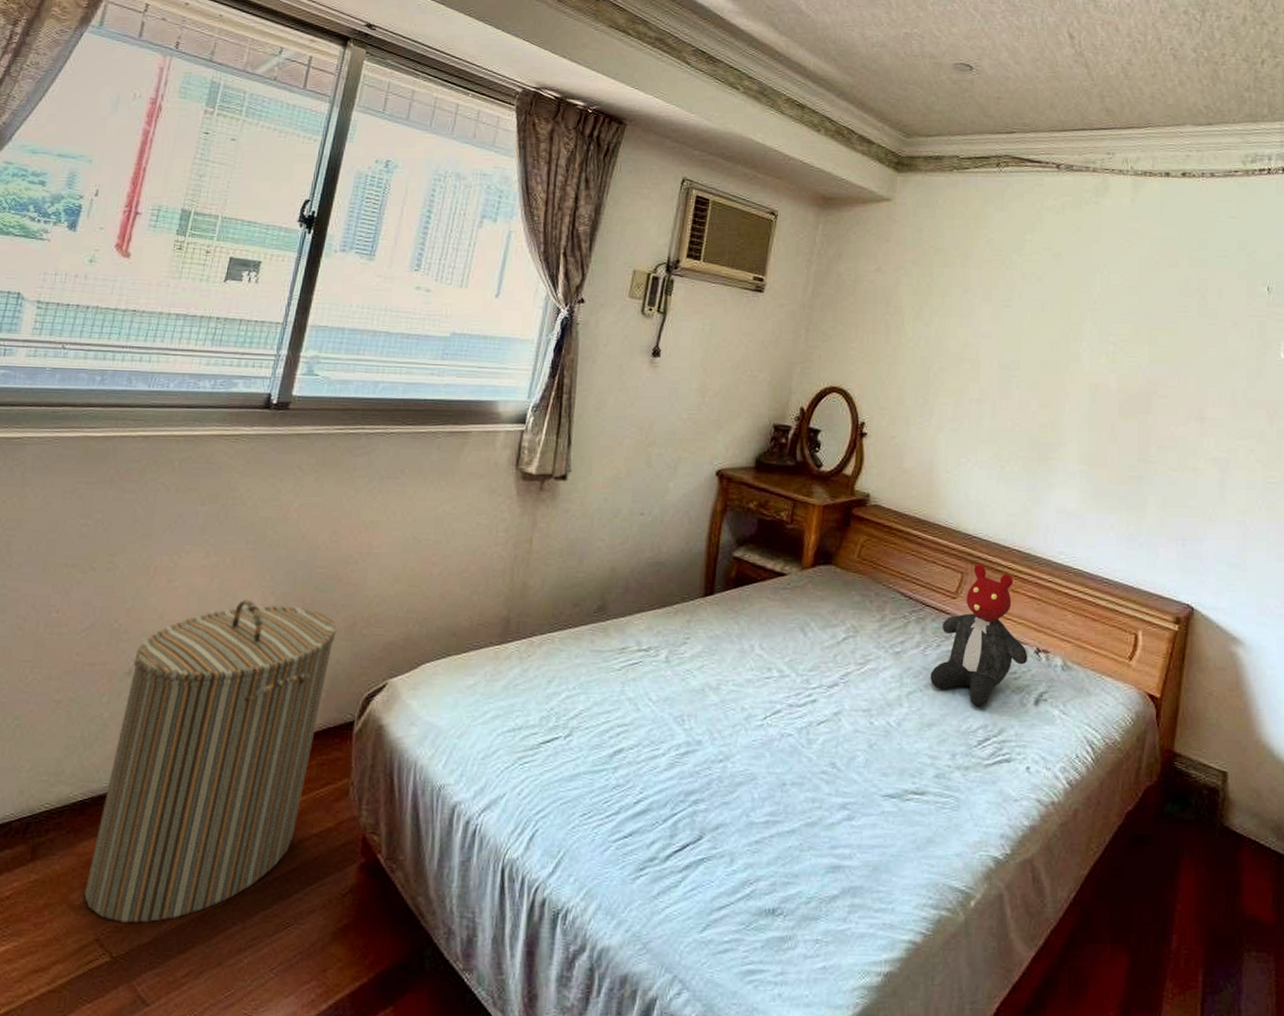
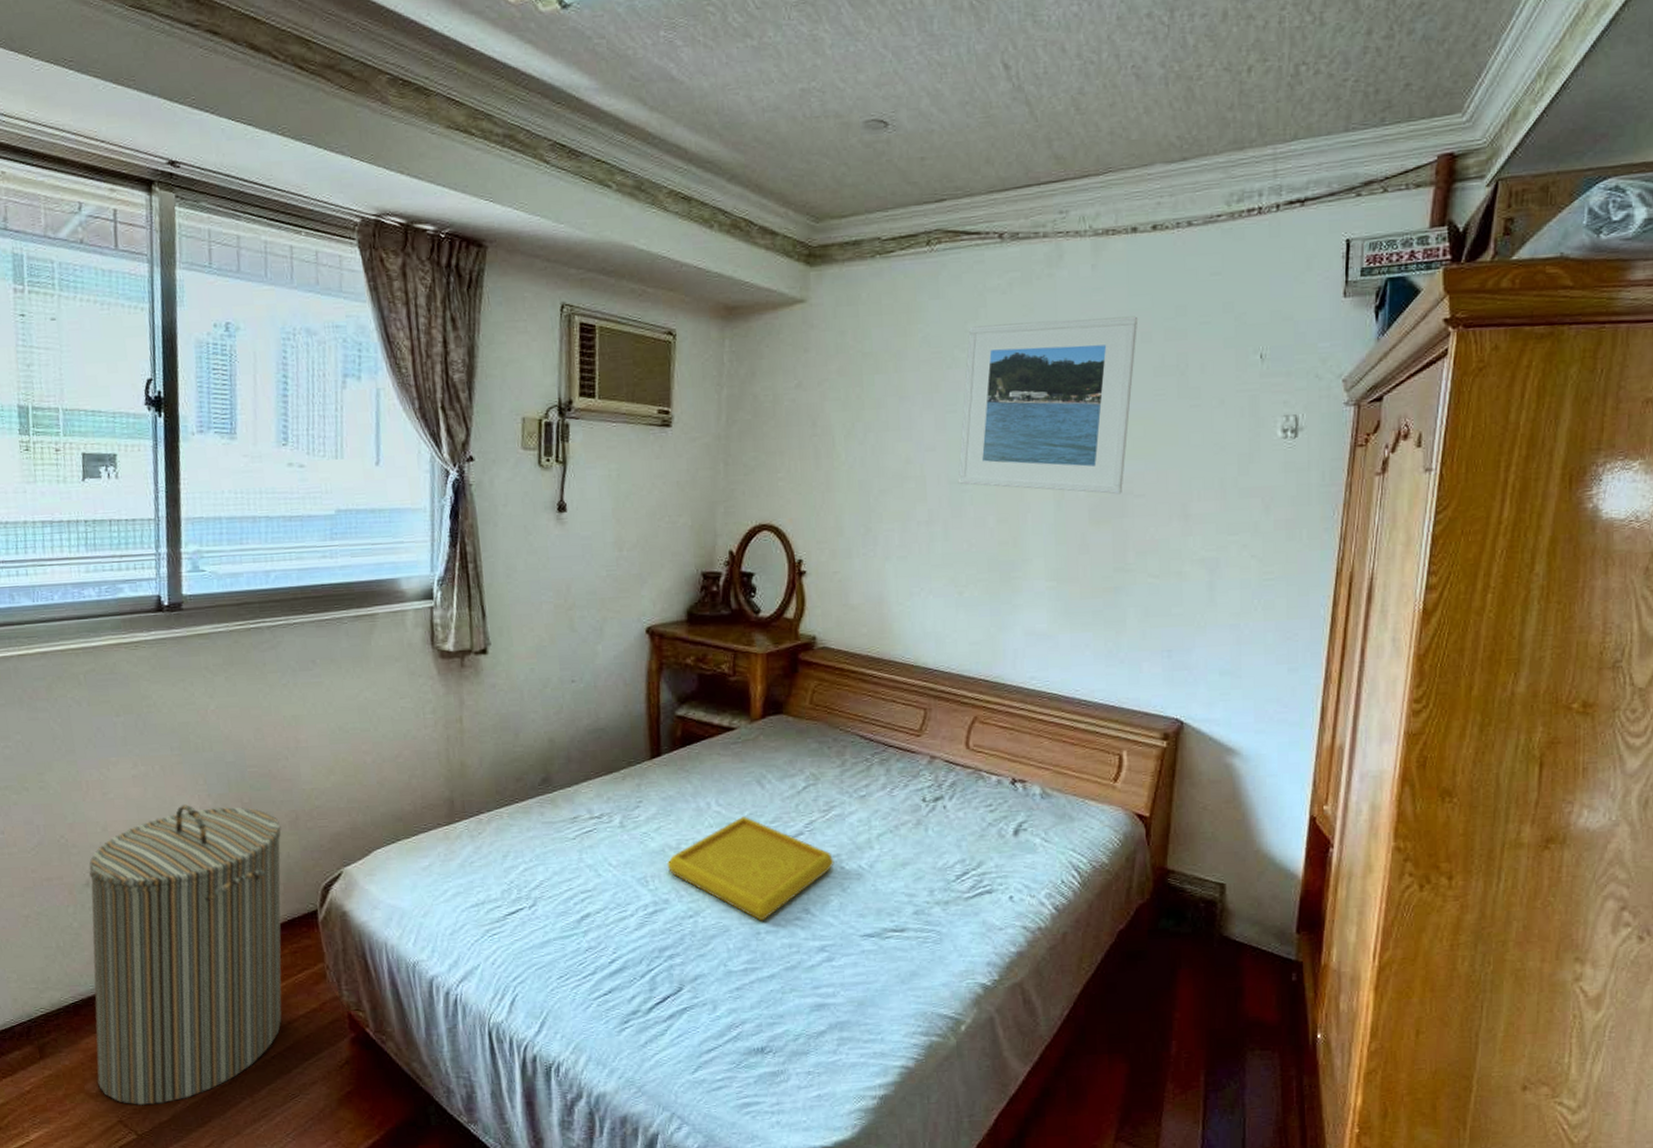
serving tray: none [704,662,865,772] -> present [667,817,835,921]
teddy bear: present [930,564,1028,708] -> none [900,698,1004,843]
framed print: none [1007,237,1168,394] -> present [957,316,1139,495]

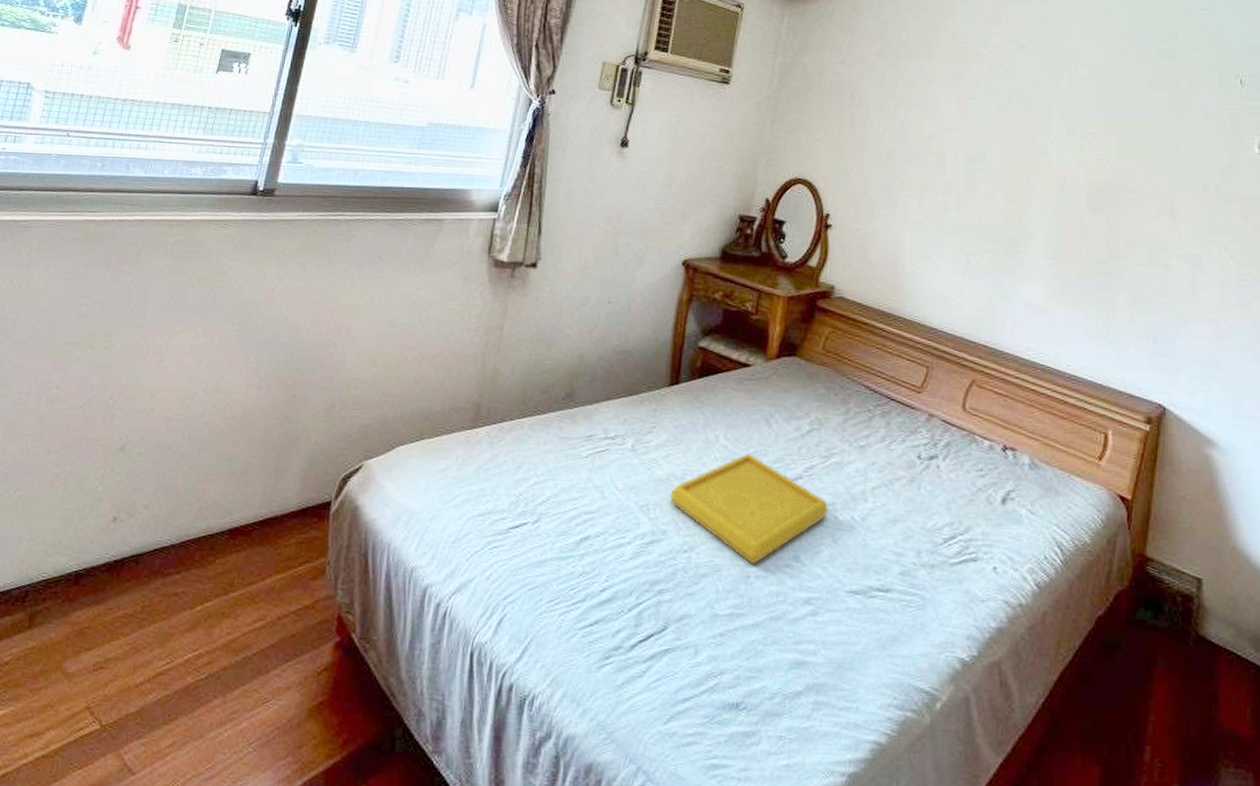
laundry hamper: present [88,804,282,1106] -> none [77,379,316,693]
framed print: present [957,316,1139,495] -> none [973,29,1137,188]

